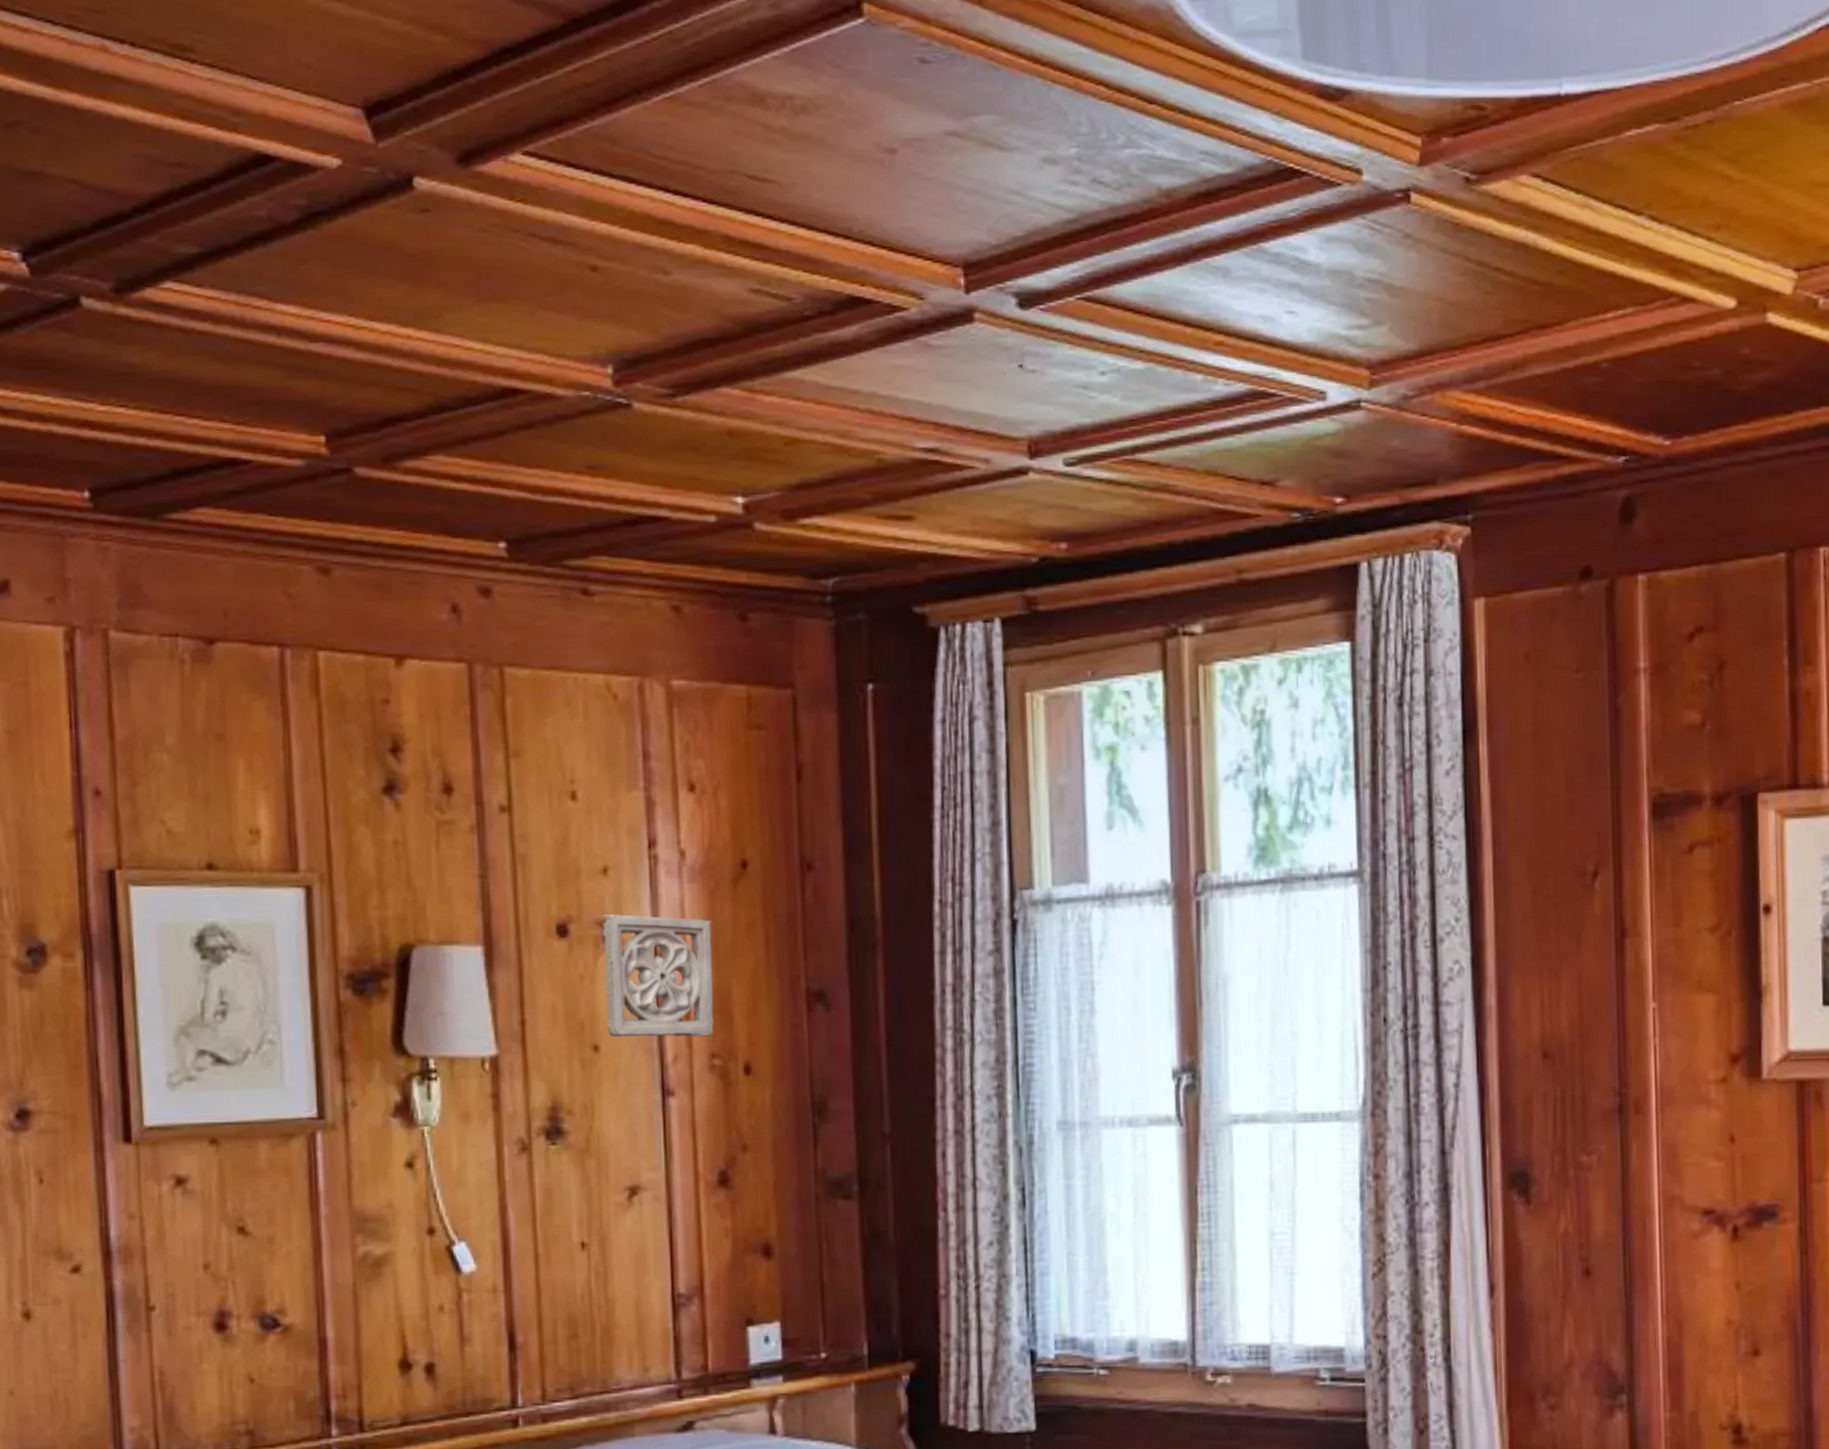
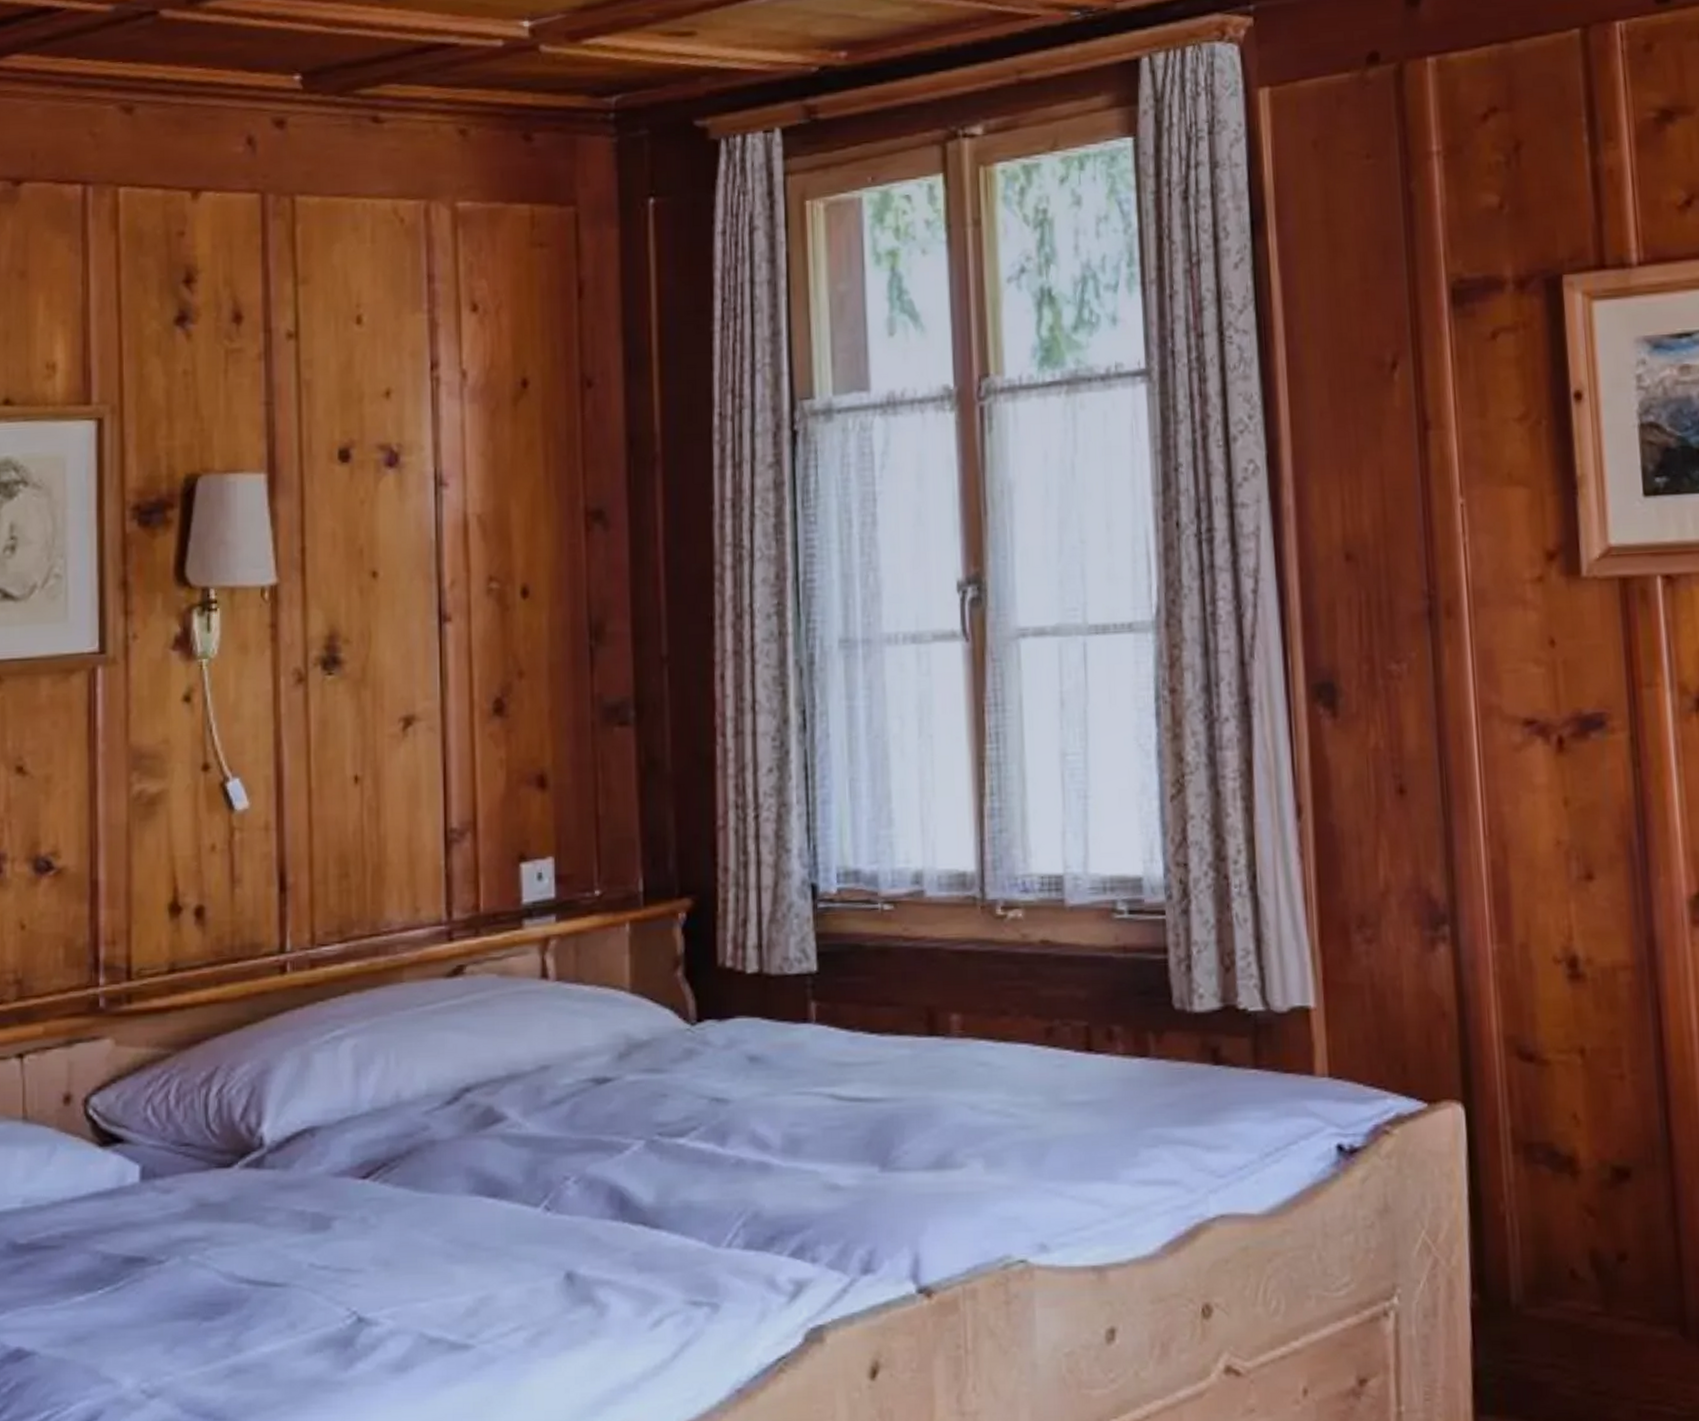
wall ornament: present [603,913,714,1038] -> none [384,436,492,563]

